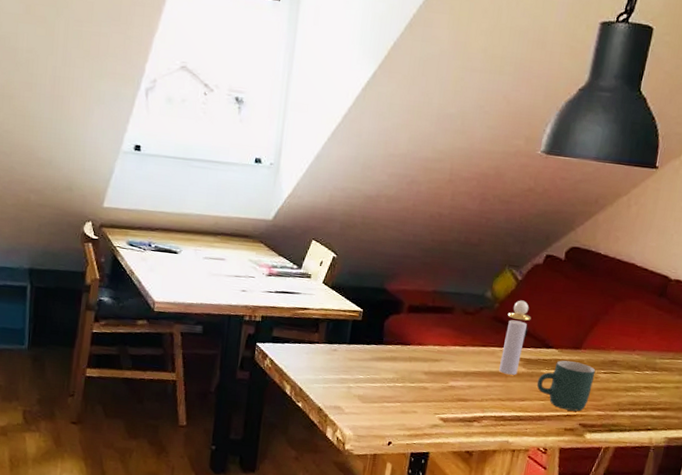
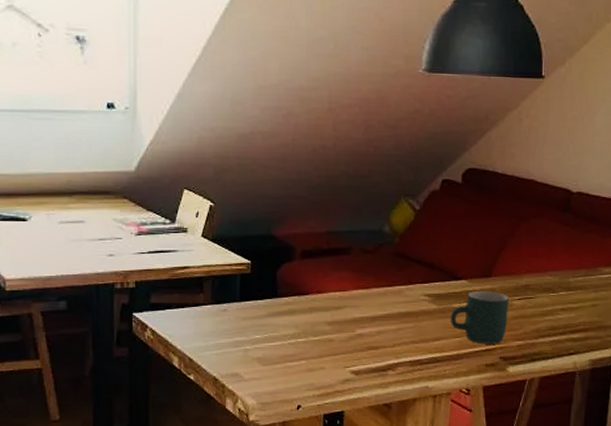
perfume bottle: present [499,300,532,375] -> none [408,231,435,314]

